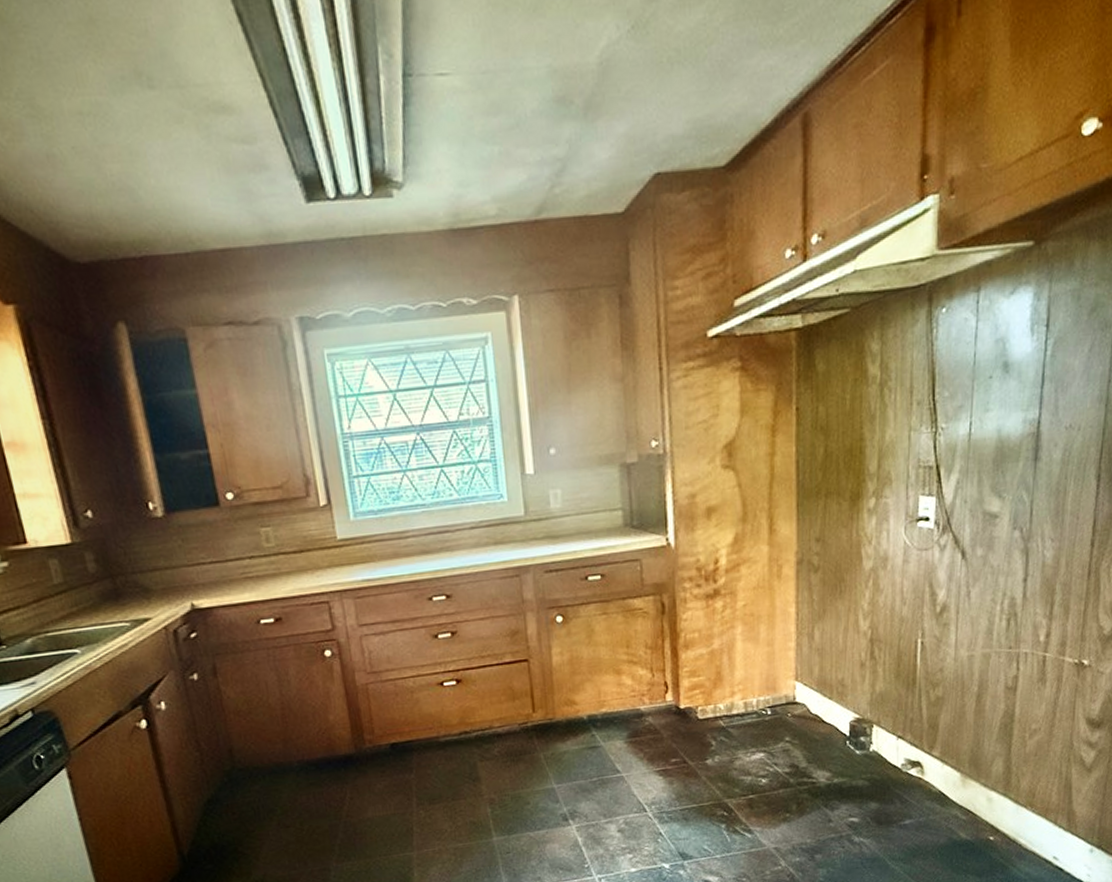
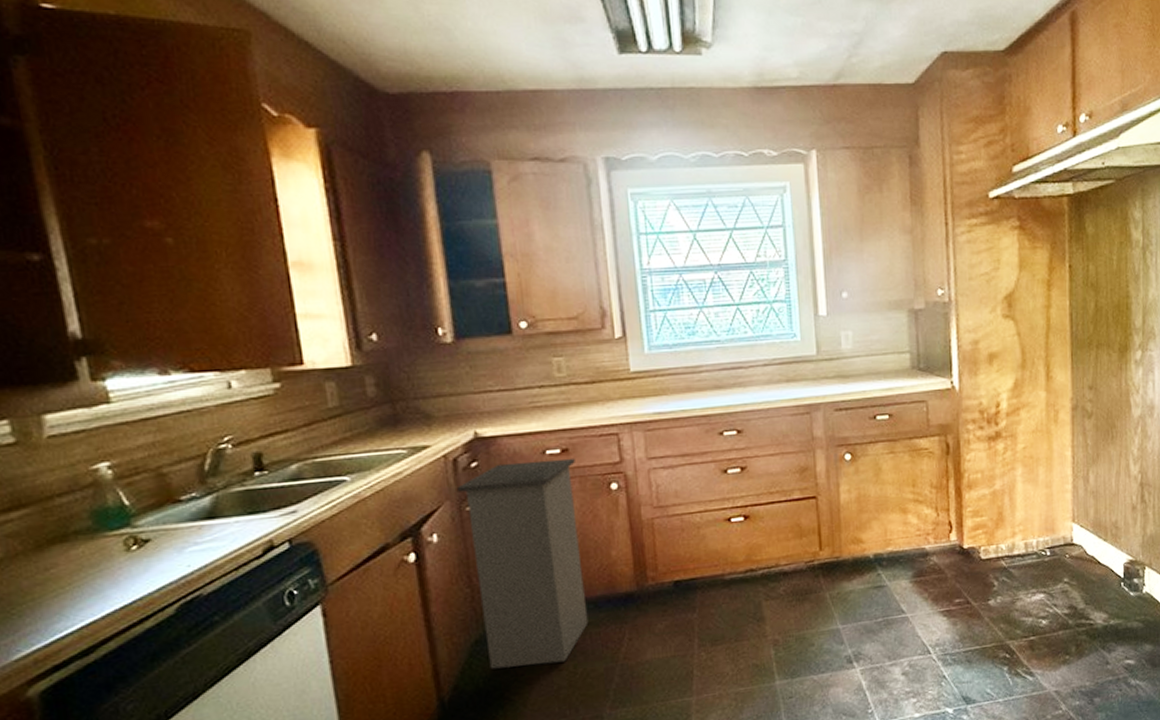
trash can: none [180,626,312,826] -> present [457,458,589,669]

